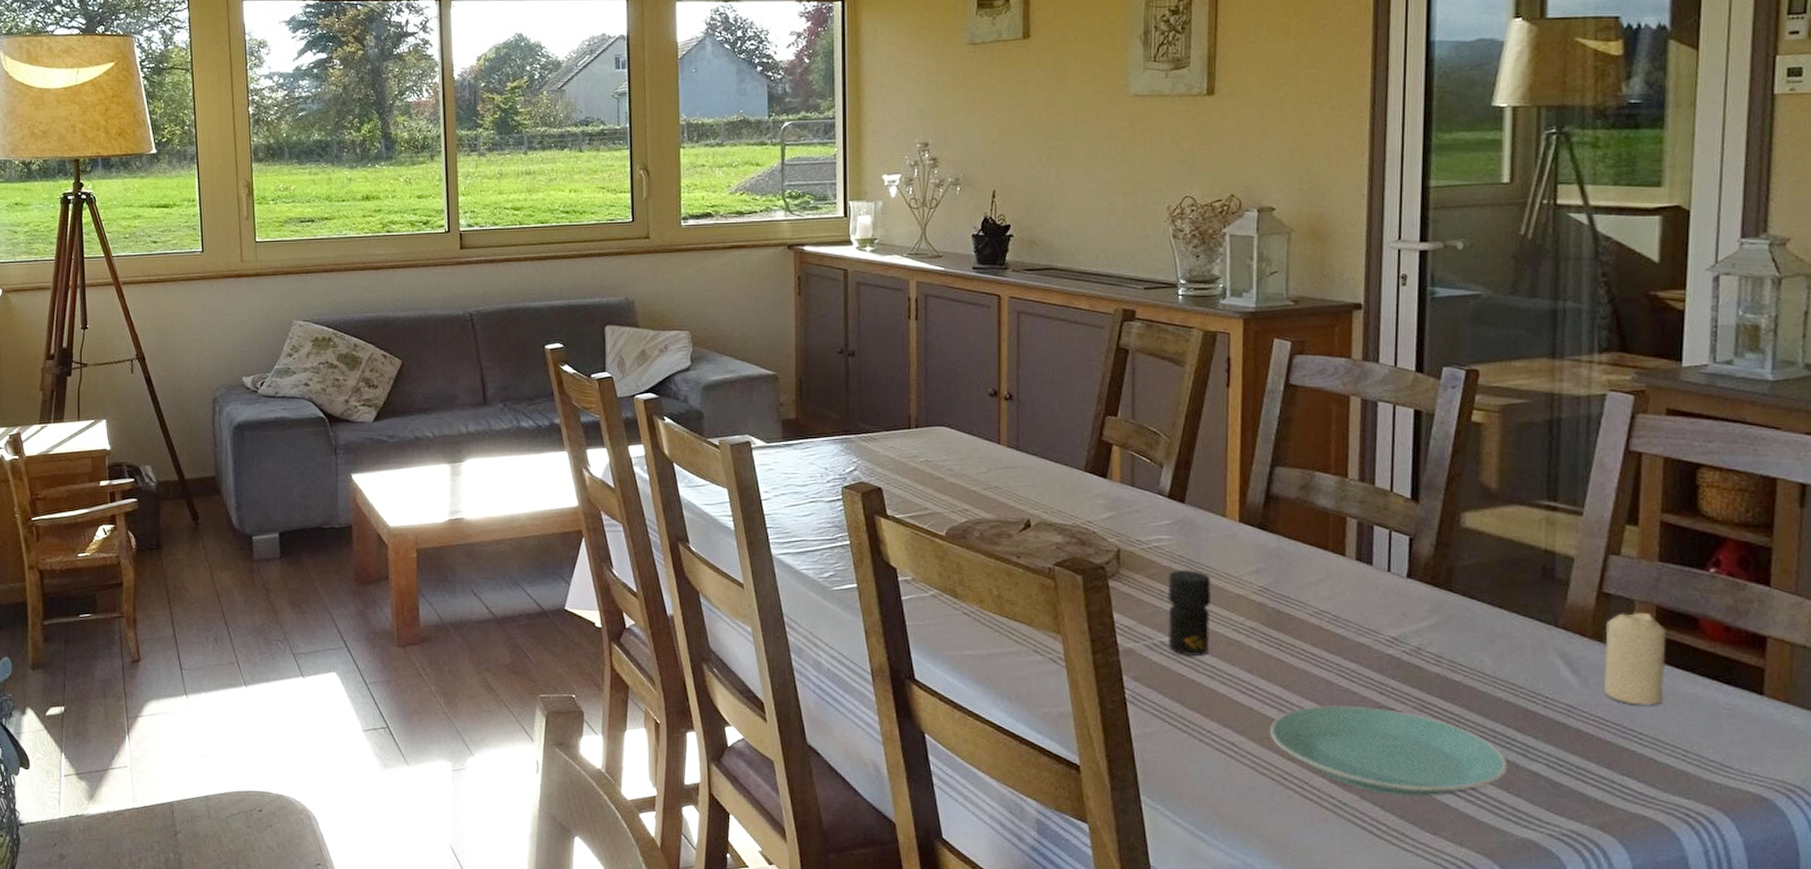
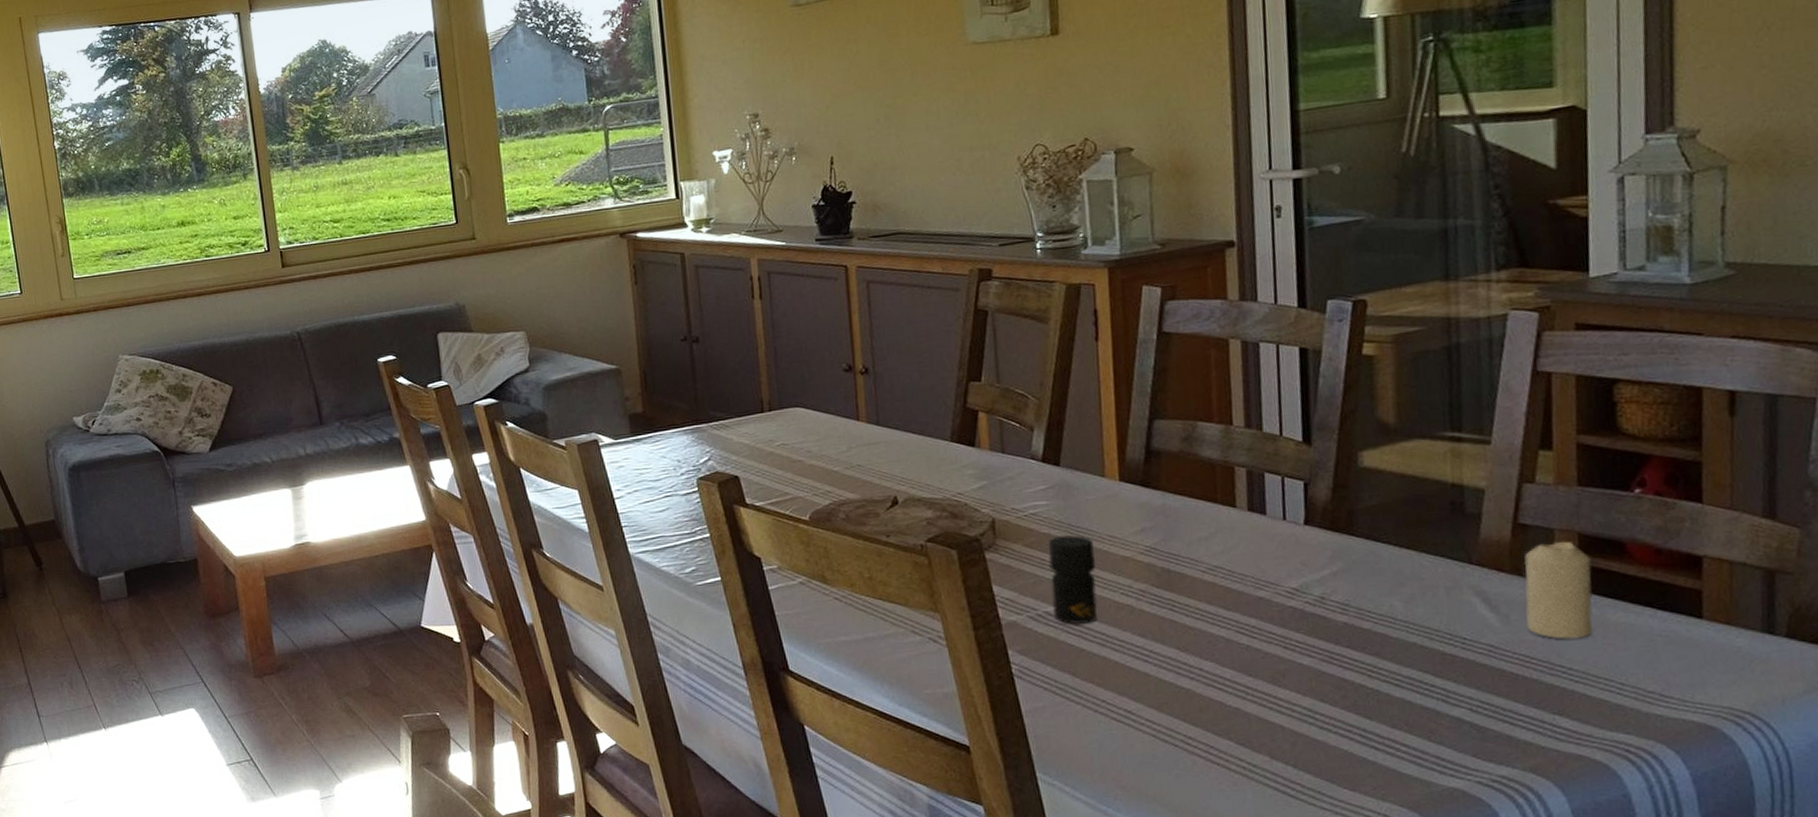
plate: present [1269,705,1508,797] -> none [1168,663,1428,754]

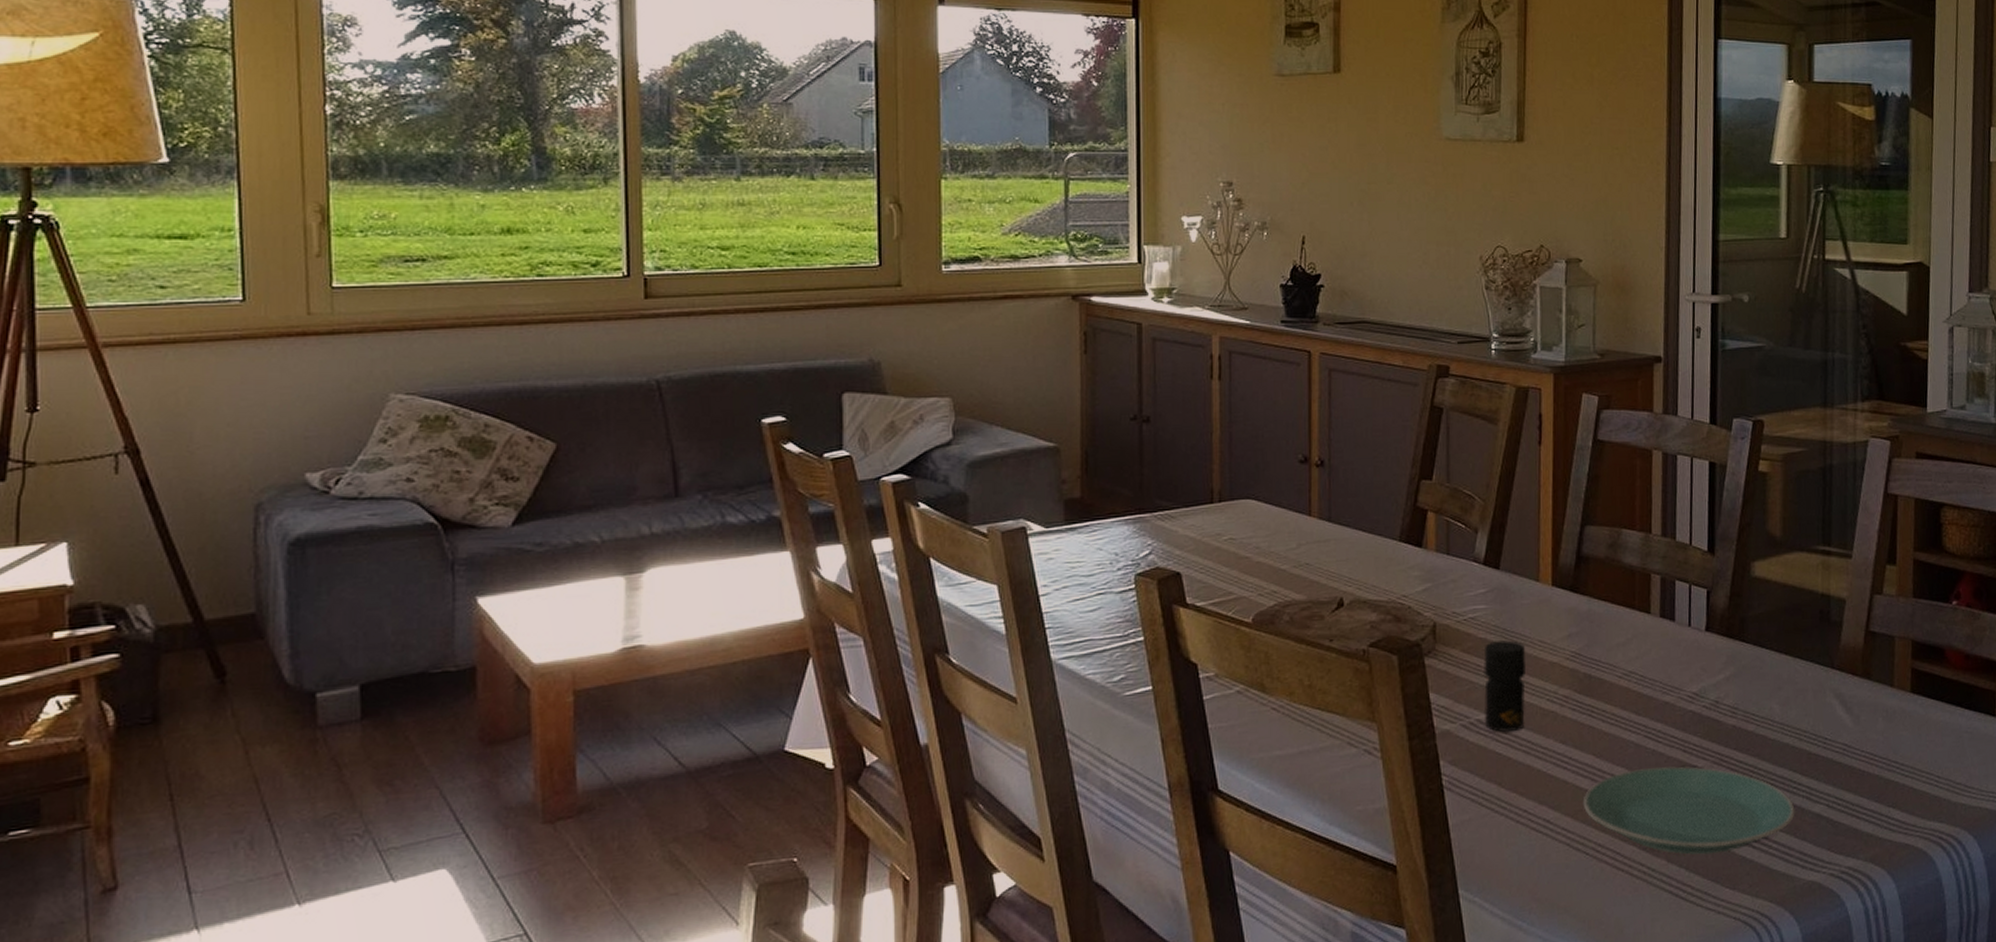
plate: none [1168,663,1428,754] -> present [1582,766,1795,855]
candle: present [1524,541,1593,640] -> none [1872,647,1920,738]

